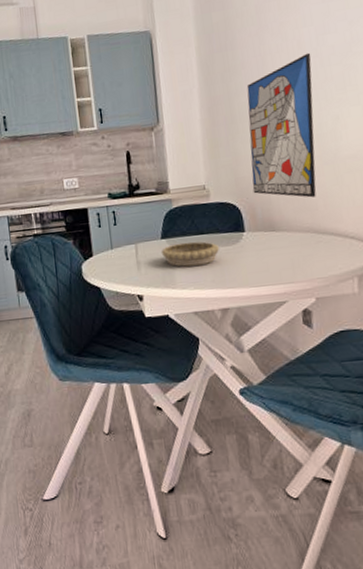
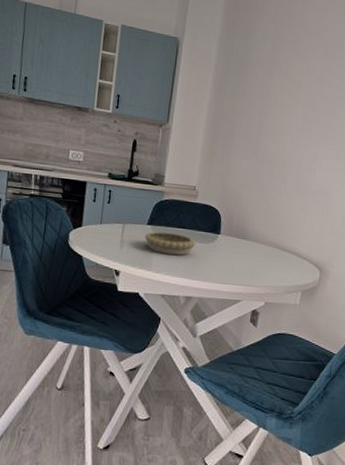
wall art: present [246,52,316,198] -> none [234,96,307,218]

